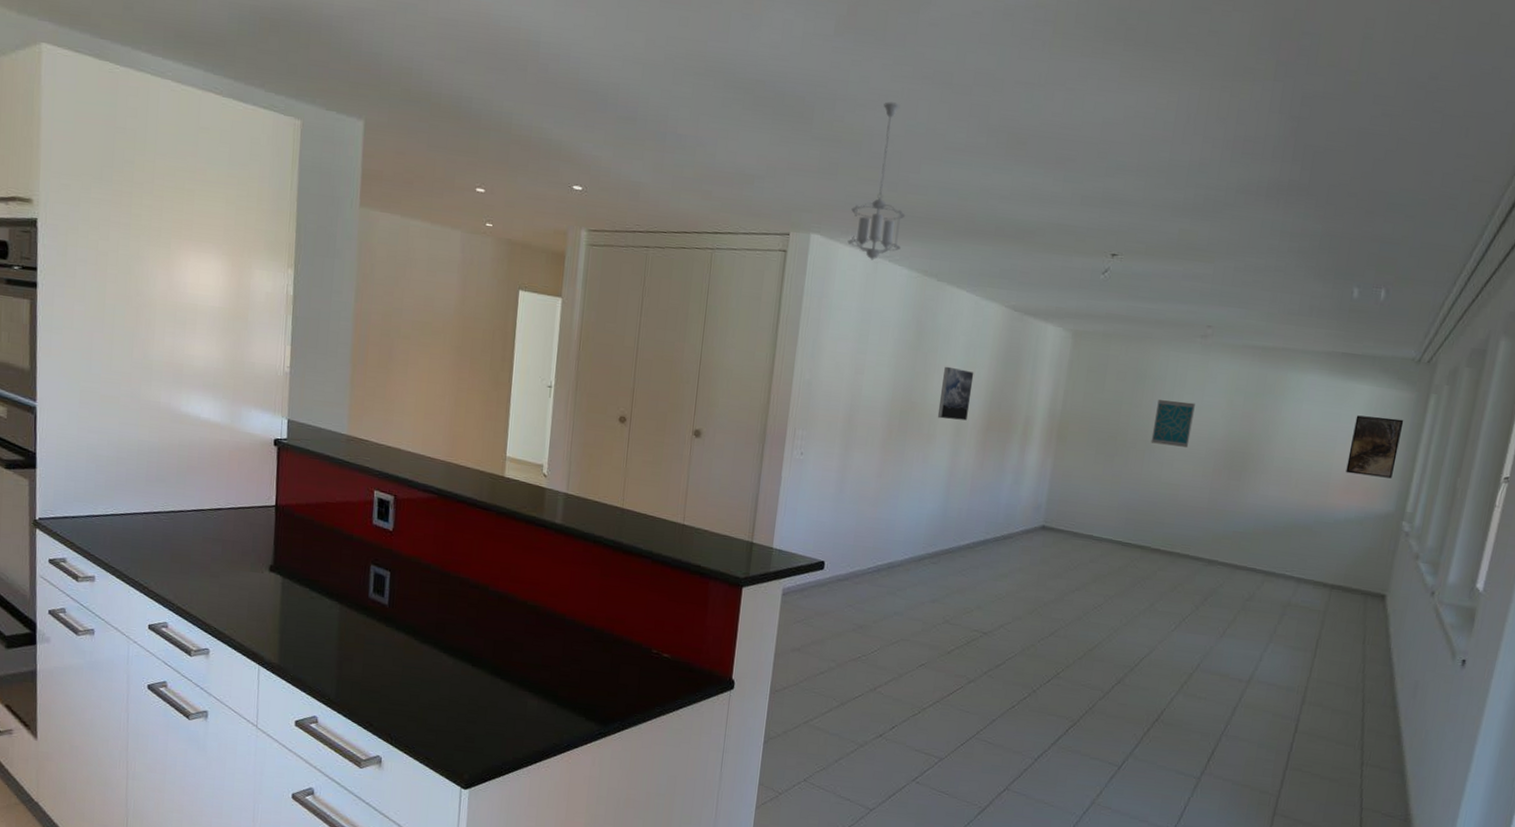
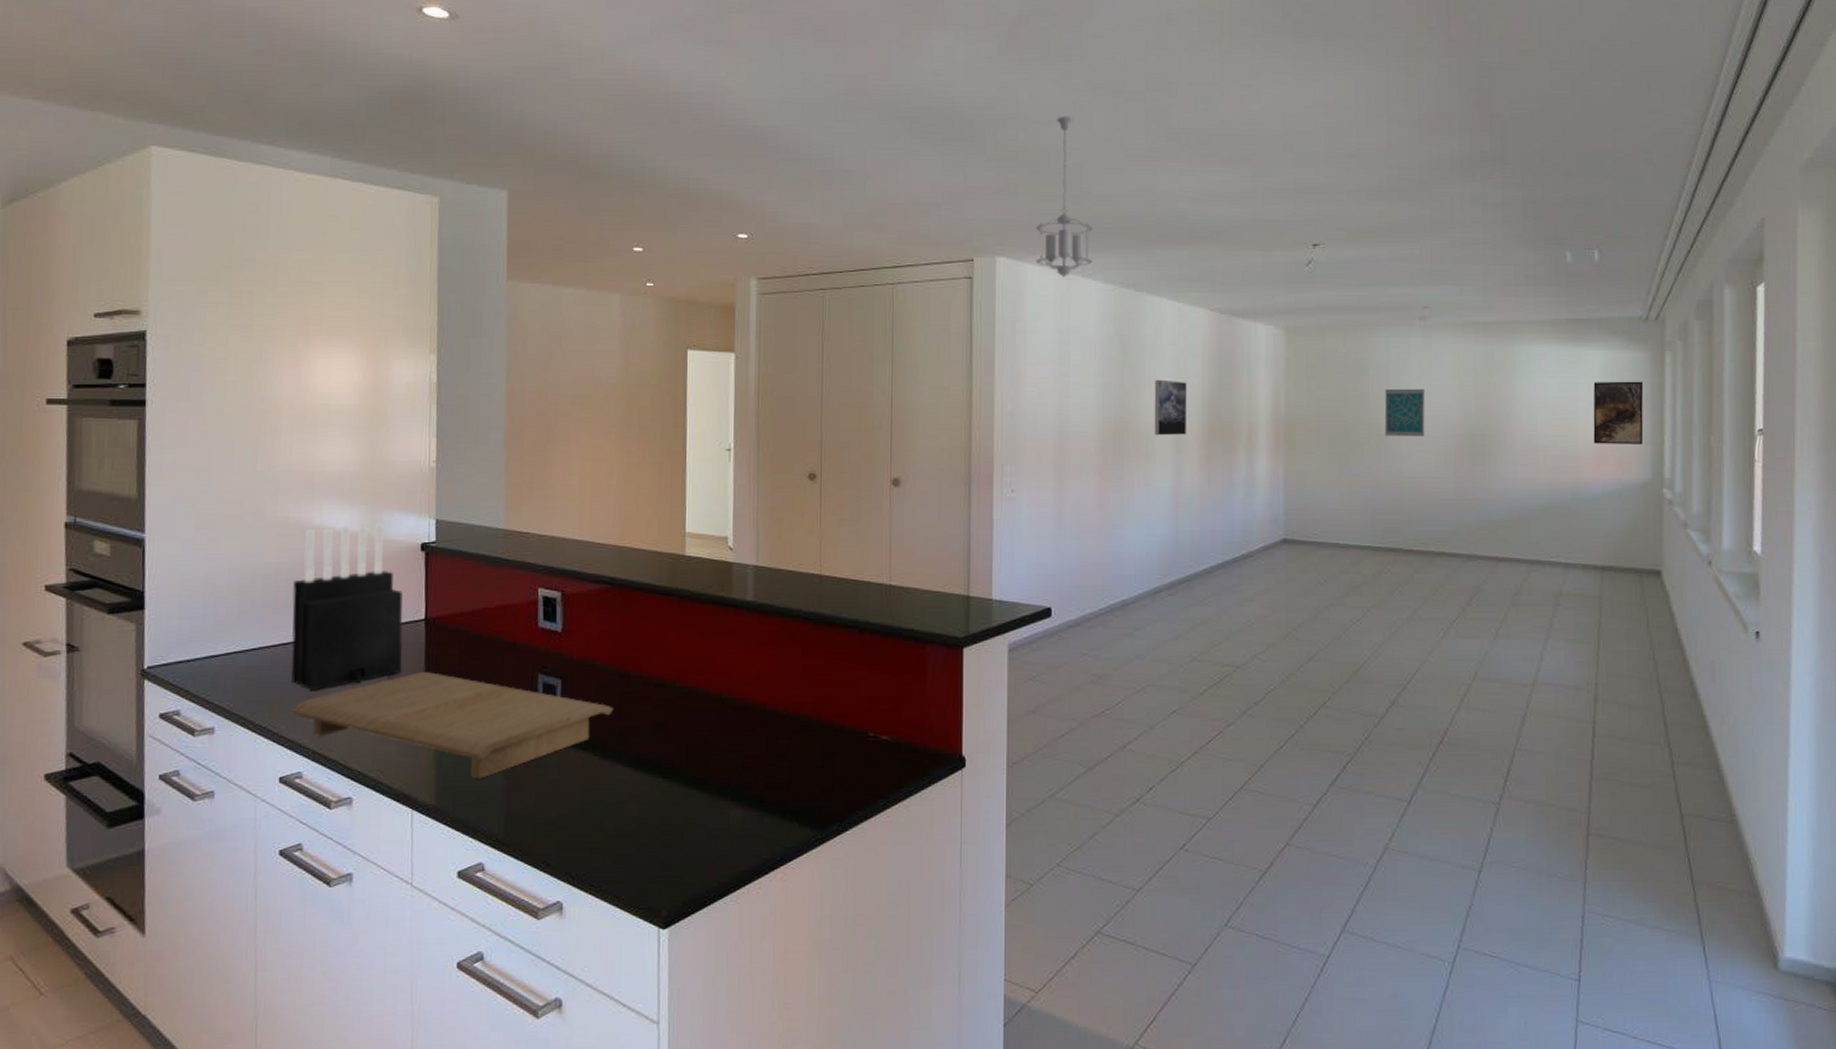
knife block: none [159,415,257,556] -> present [290,524,403,691]
cutting board: none [159,550,434,647] -> present [290,672,614,779]

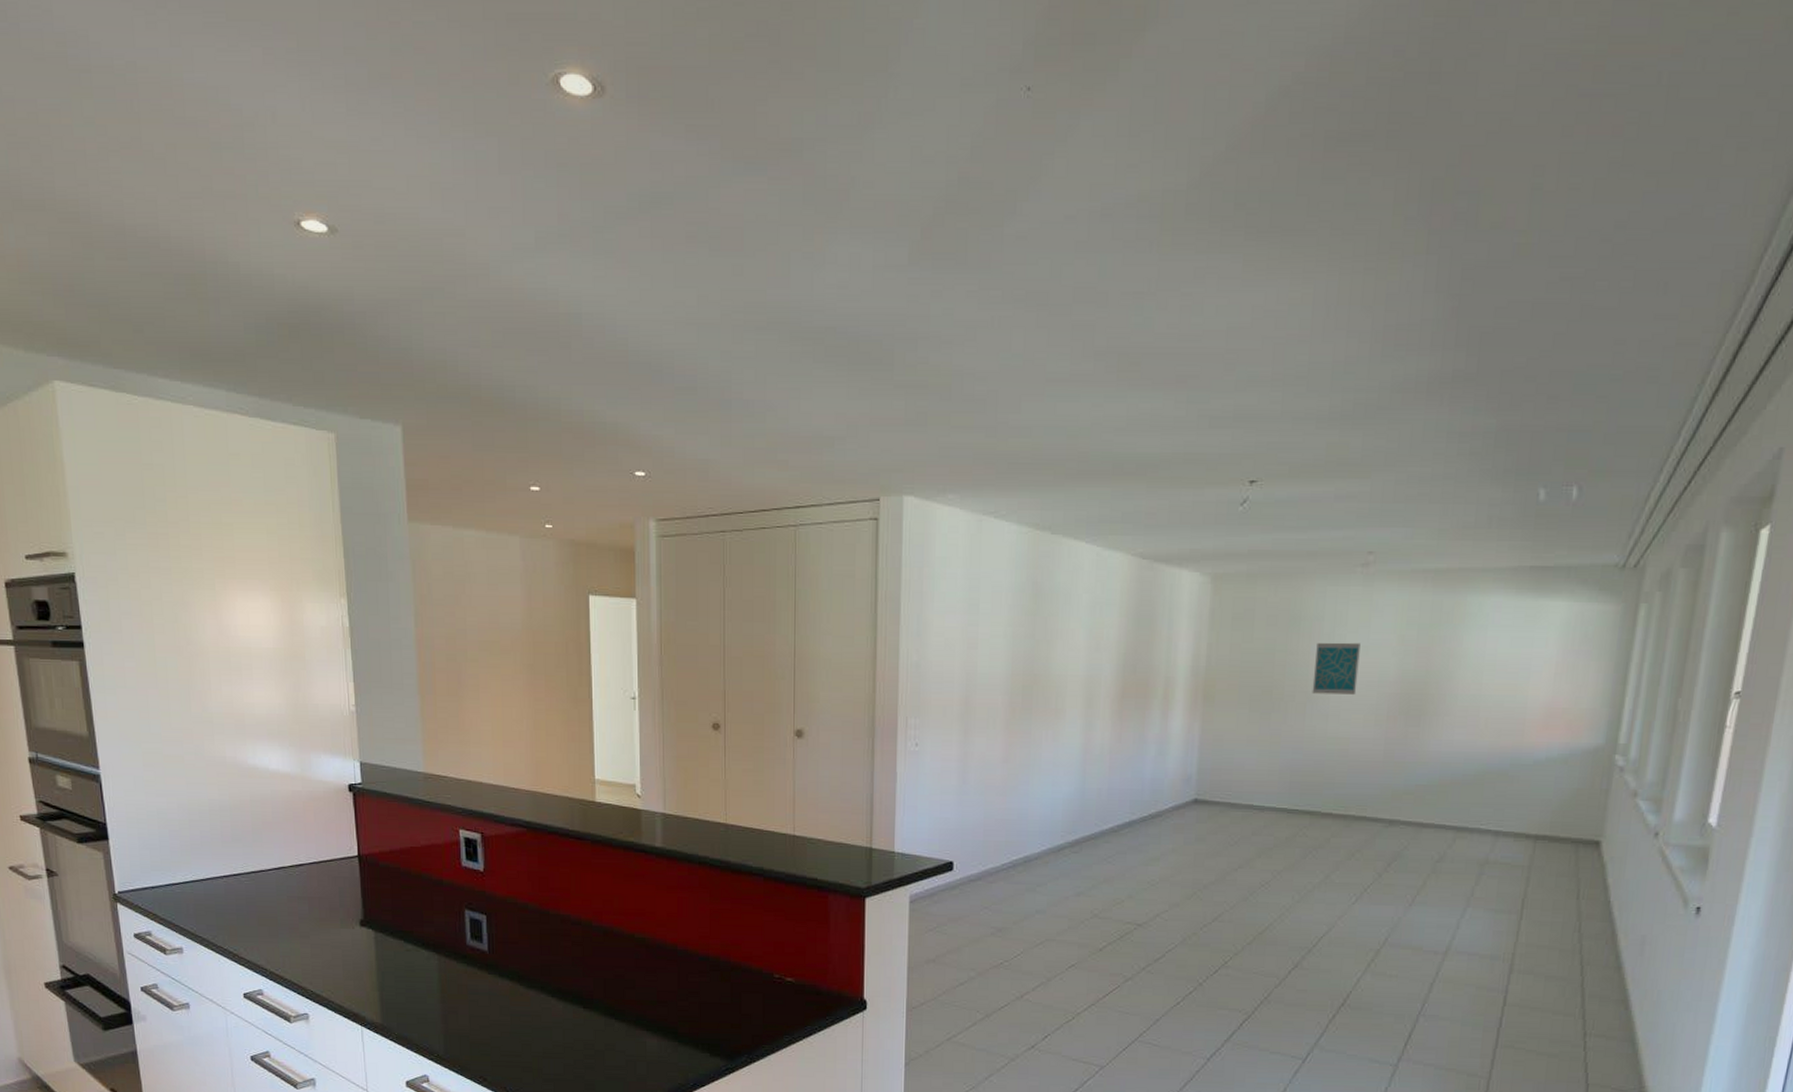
knife block: present [290,524,403,691] -> none [236,764,342,919]
cutting board: present [290,672,614,779] -> none [246,904,536,1002]
pendant light: present [1036,116,1092,277] -> none [945,334,1007,519]
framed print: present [1154,379,1187,436] -> none [1064,630,1103,690]
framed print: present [1593,381,1644,445] -> none [1543,636,1610,707]

